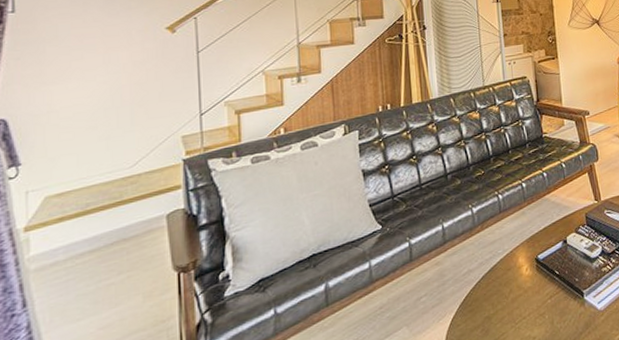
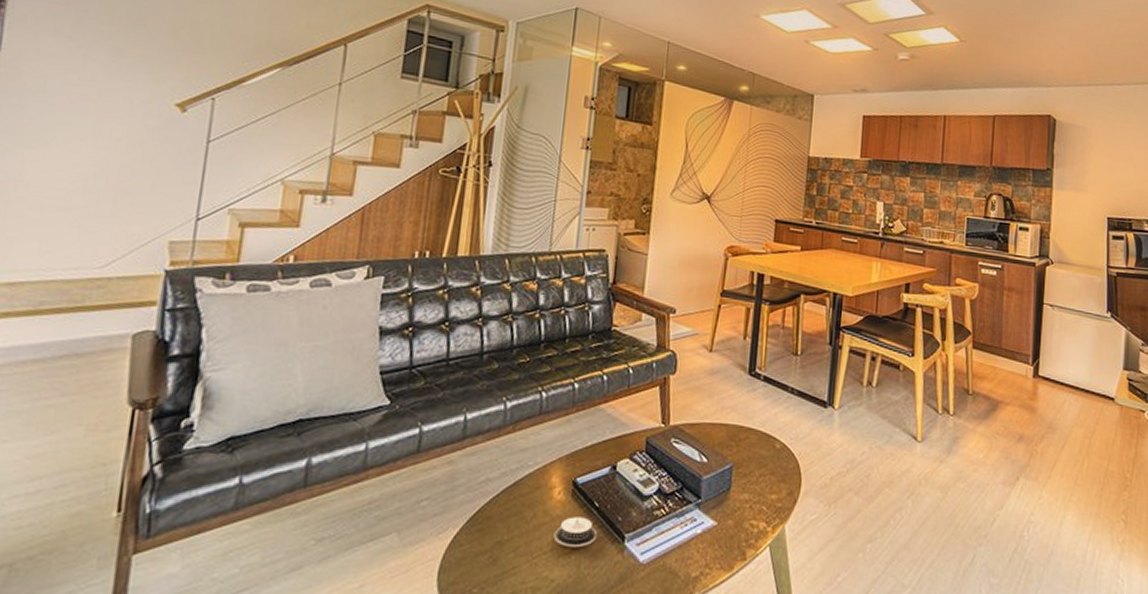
architectural model: none [528,284,562,310] -> present [553,517,598,548]

